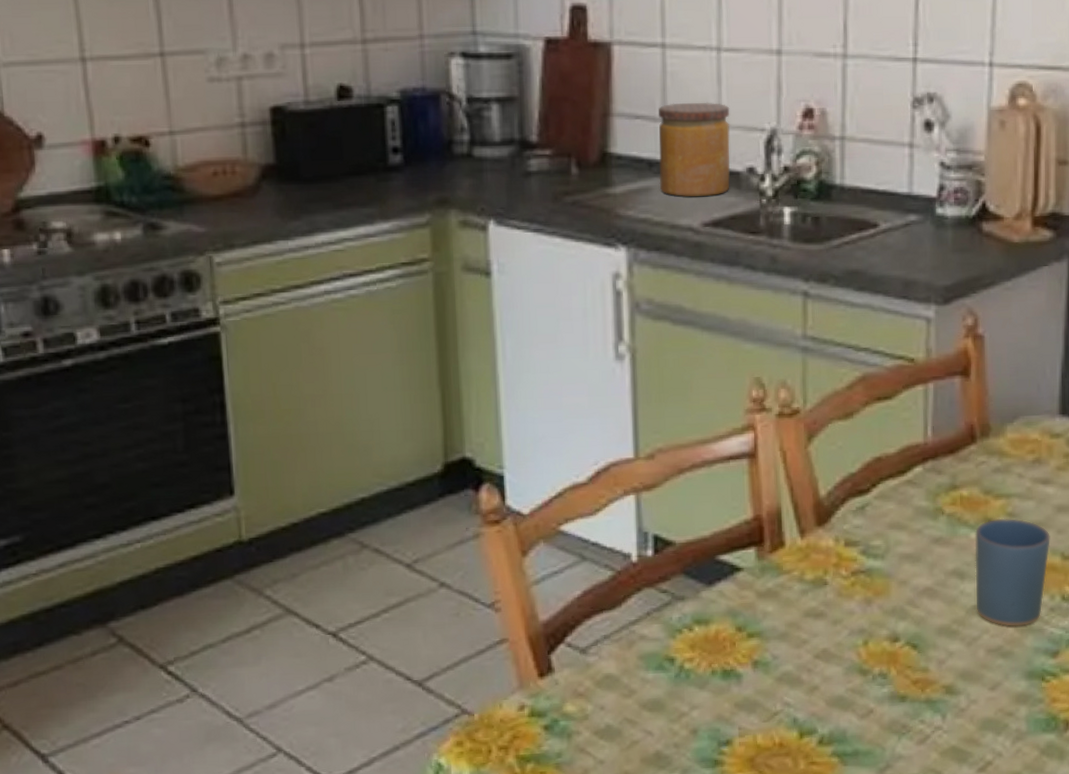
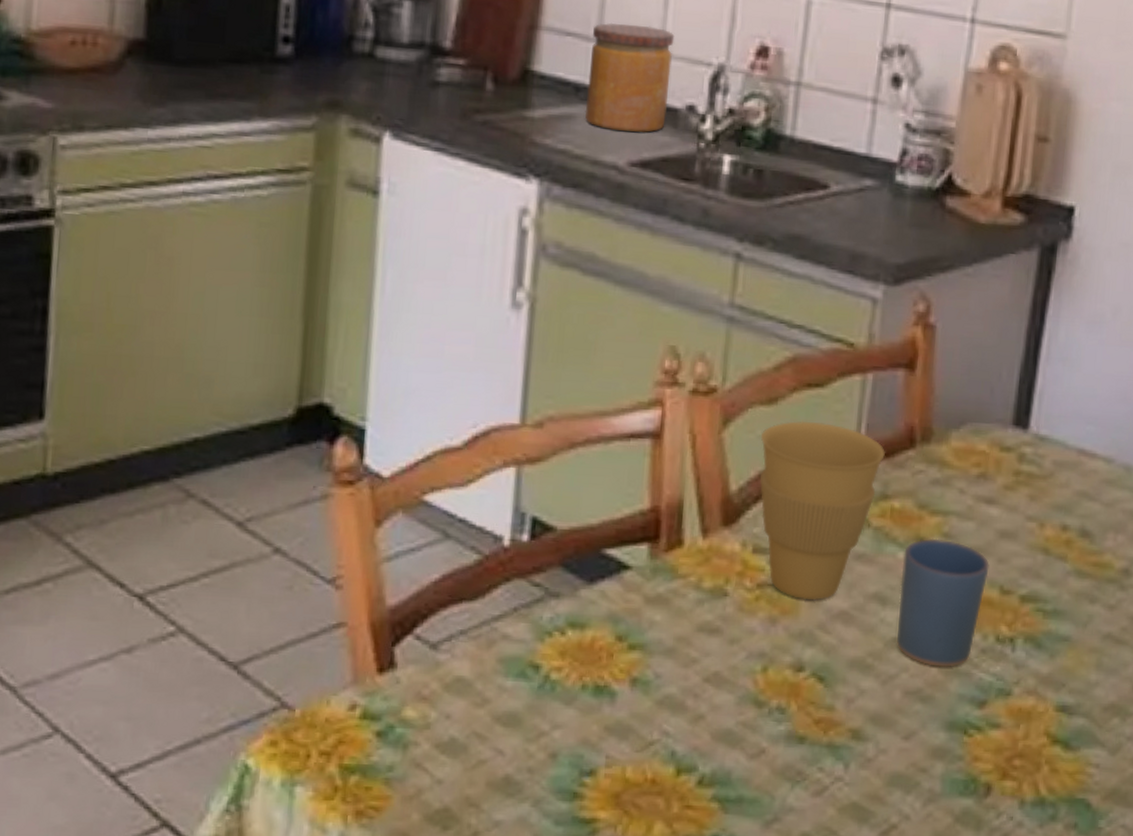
cup: none [842,430,950,581] -> present [759,420,885,600]

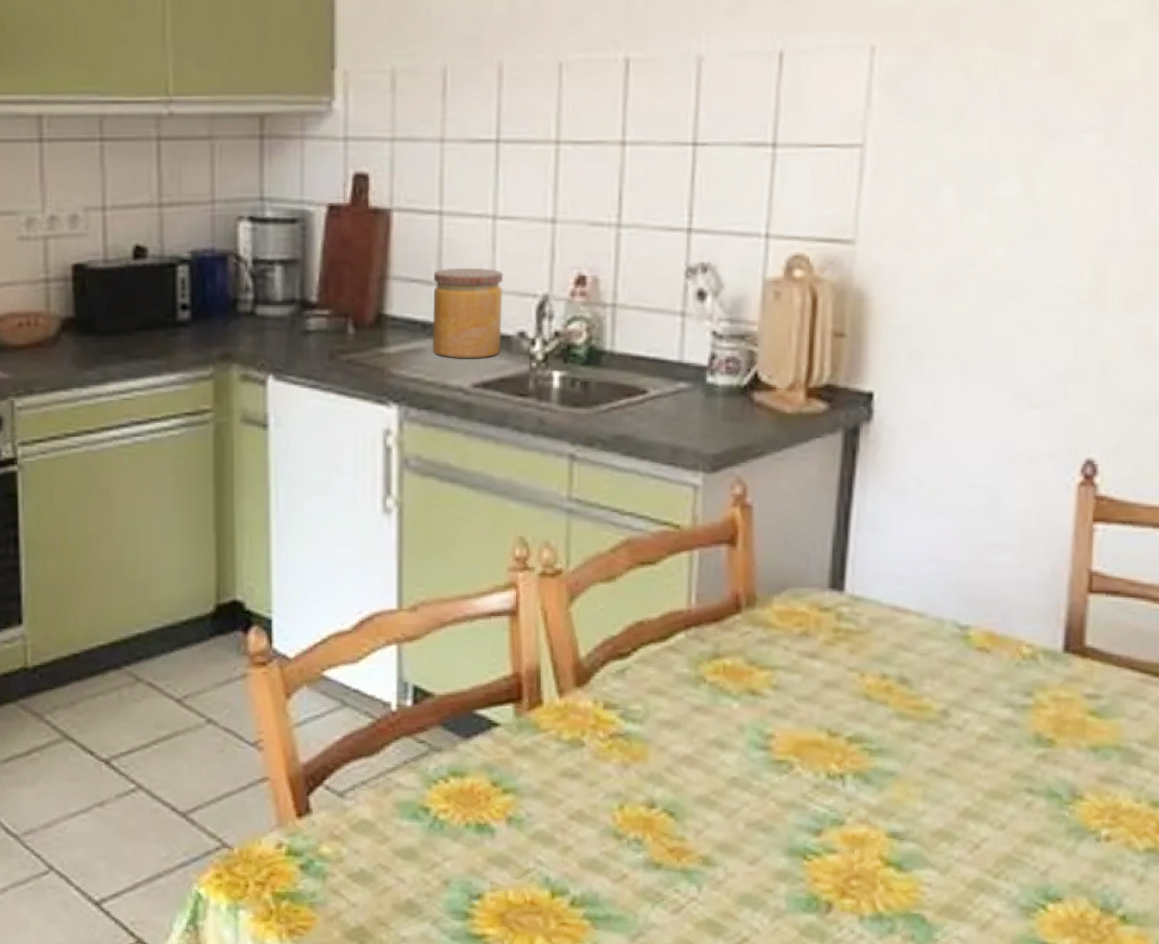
cup: present [759,420,885,600] -> none [604,594,714,746]
mug: present [897,538,989,667] -> none [736,690,816,801]

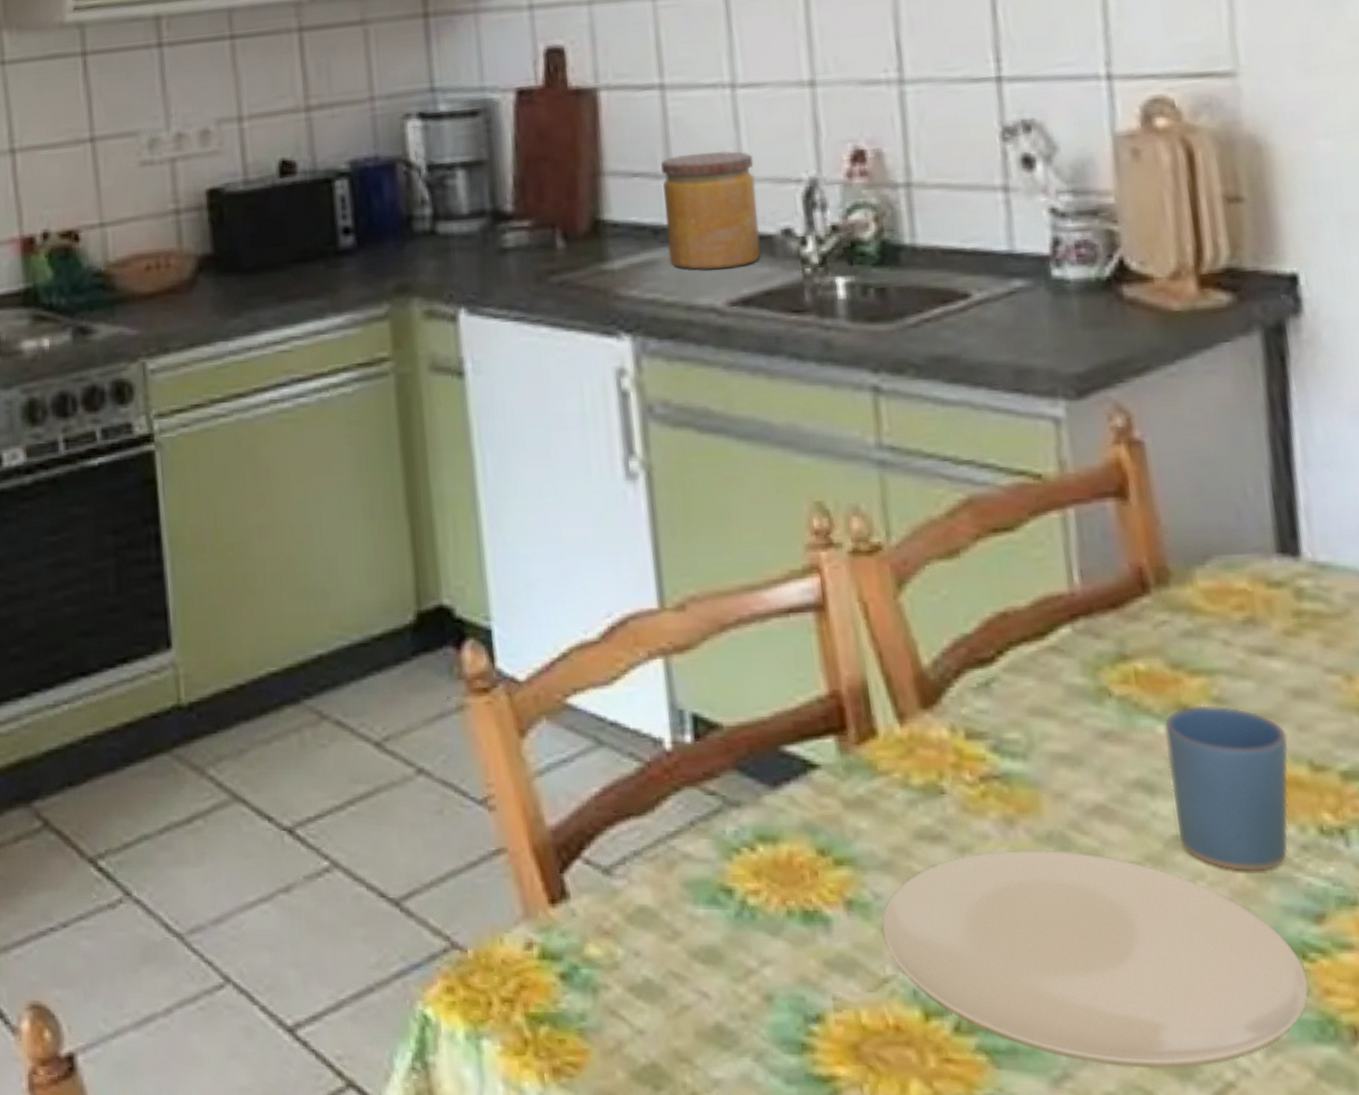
plate: none [530,785,805,929] -> present [882,850,1309,1068]
mug: none [736,690,816,801] -> present [1164,705,1289,870]

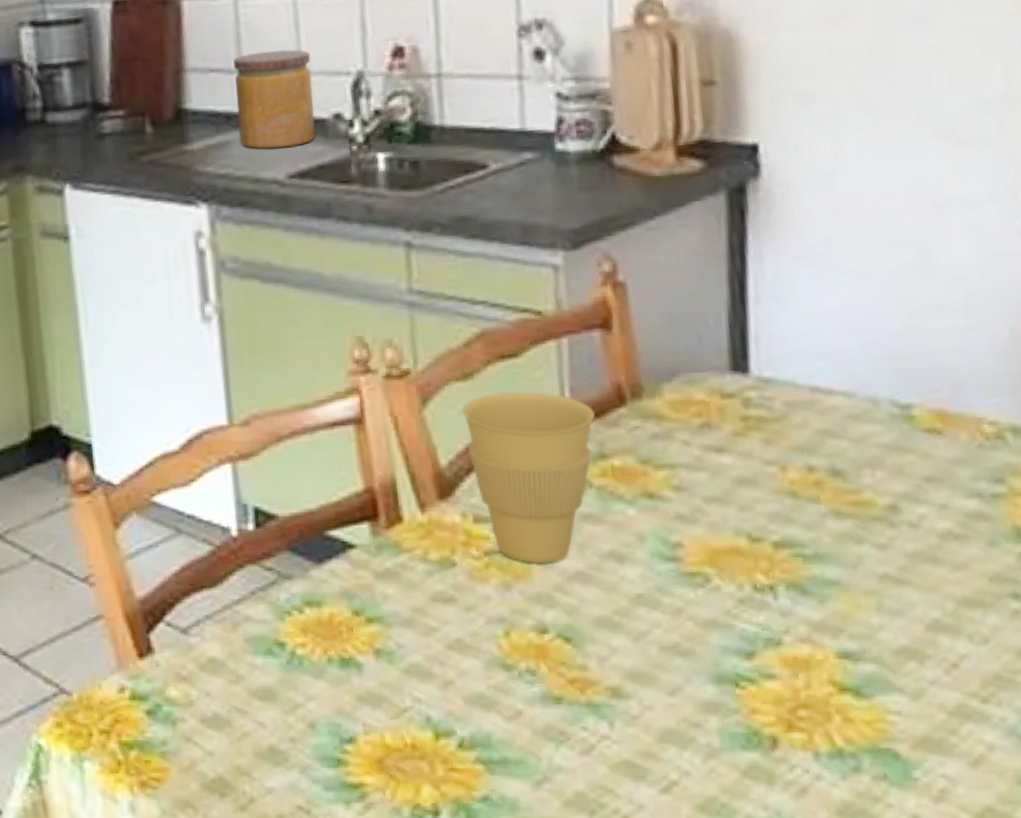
plate: present [882,850,1309,1068] -> none [403,608,739,771]
cup: none [947,573,1112,792] -> present [462,391,595,563]
mug: present [1164,705,1289,870] -> none [633,492,732,620]

